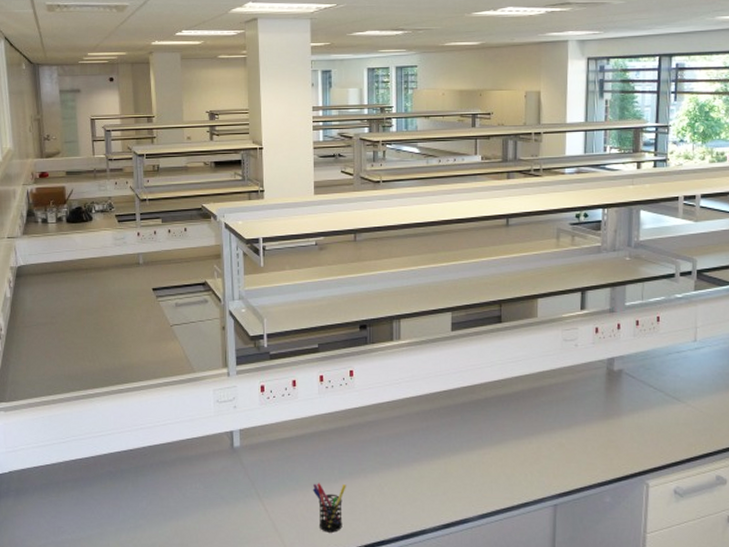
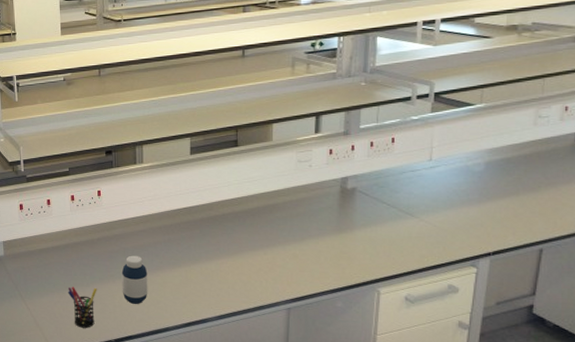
medicine bottle: none [374,445,404,503] -> present [121,255,148,304]

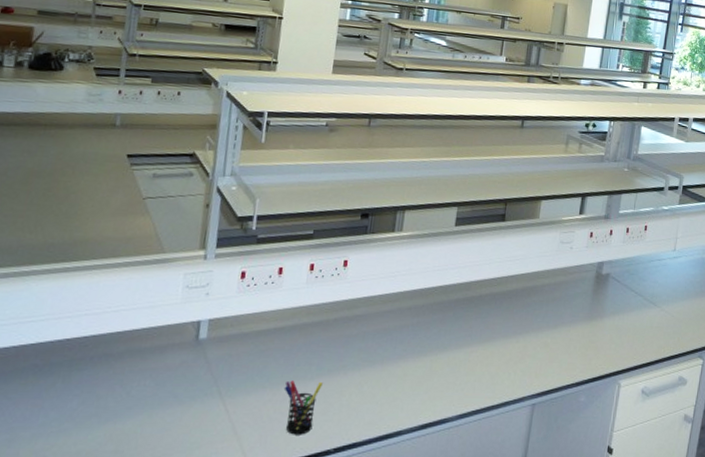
medicine bottle: present [121,255,148,304] -> none [353,341,388,402]

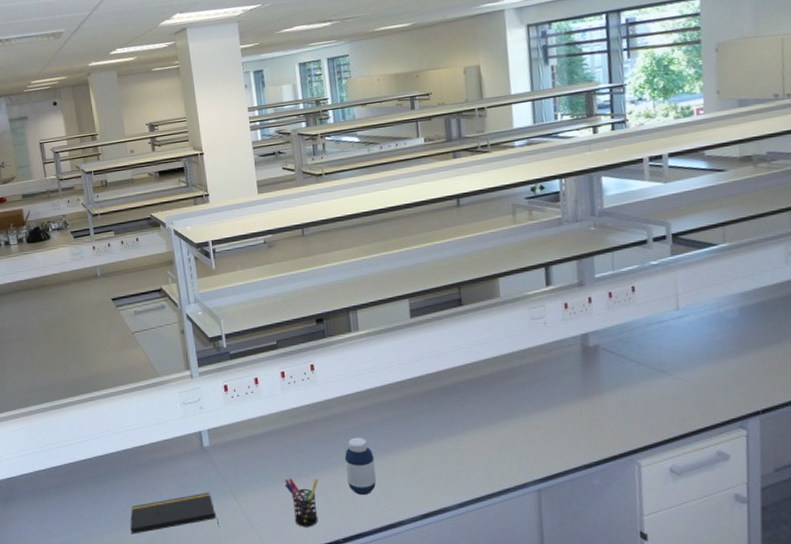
notepad: none [75,391,195,439] -> present [130,492,219,534]
medicine bottle: none [353,341,388,402] -> present [344,437,377,495]

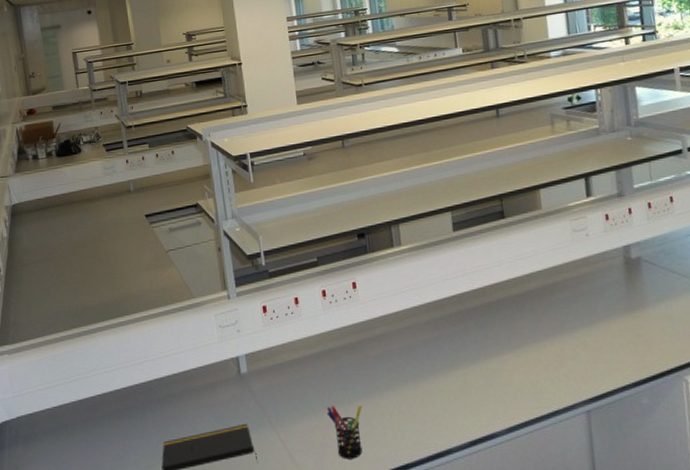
medicine bottle: present [344,437,377,495] -> none [388,359,423,422]

